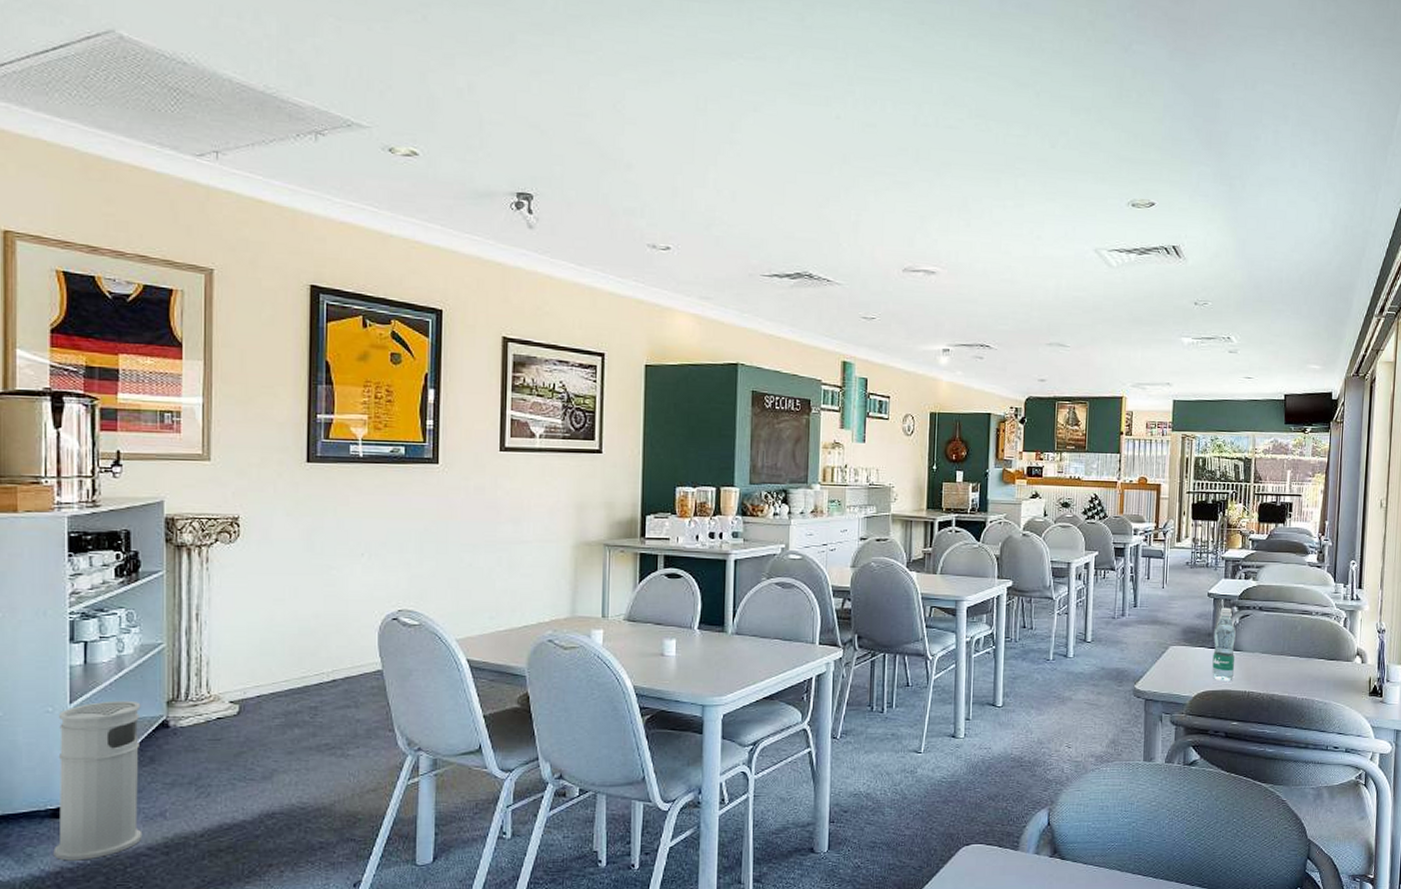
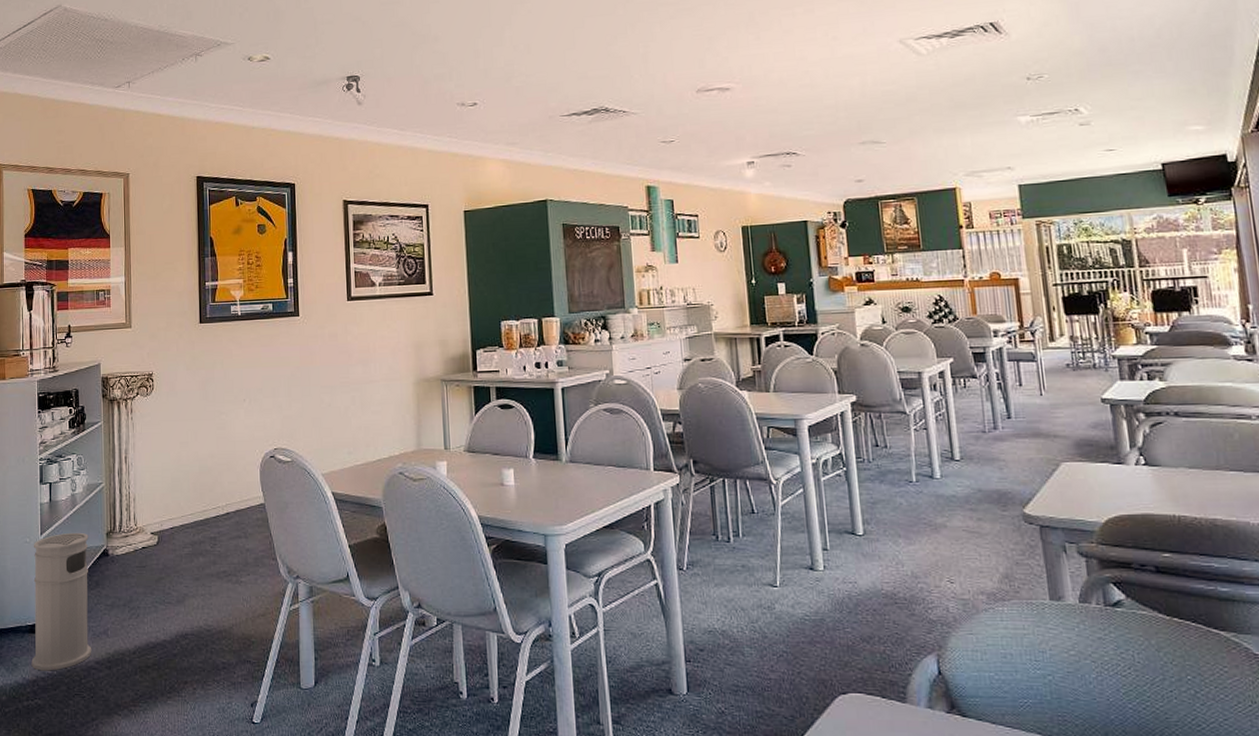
bottle: present [1212,607,1236,682] -> none [1117,414,1154,504]

